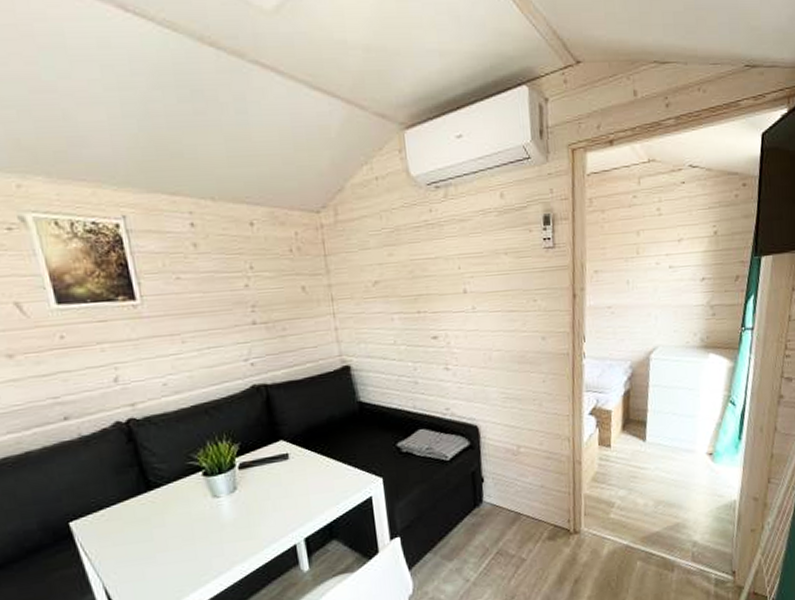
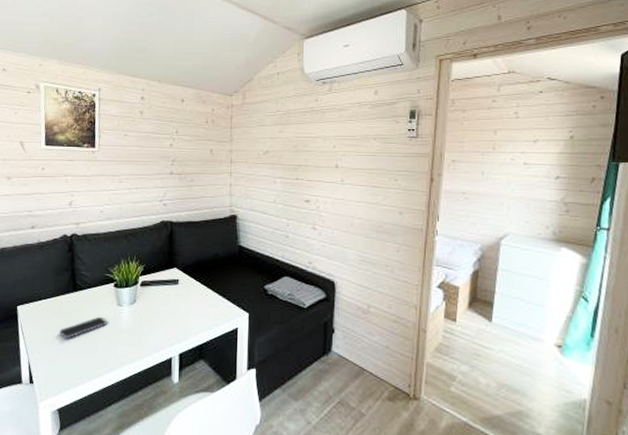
smartphone: none [138,514,203,550] -> present [59,316,107,339]

